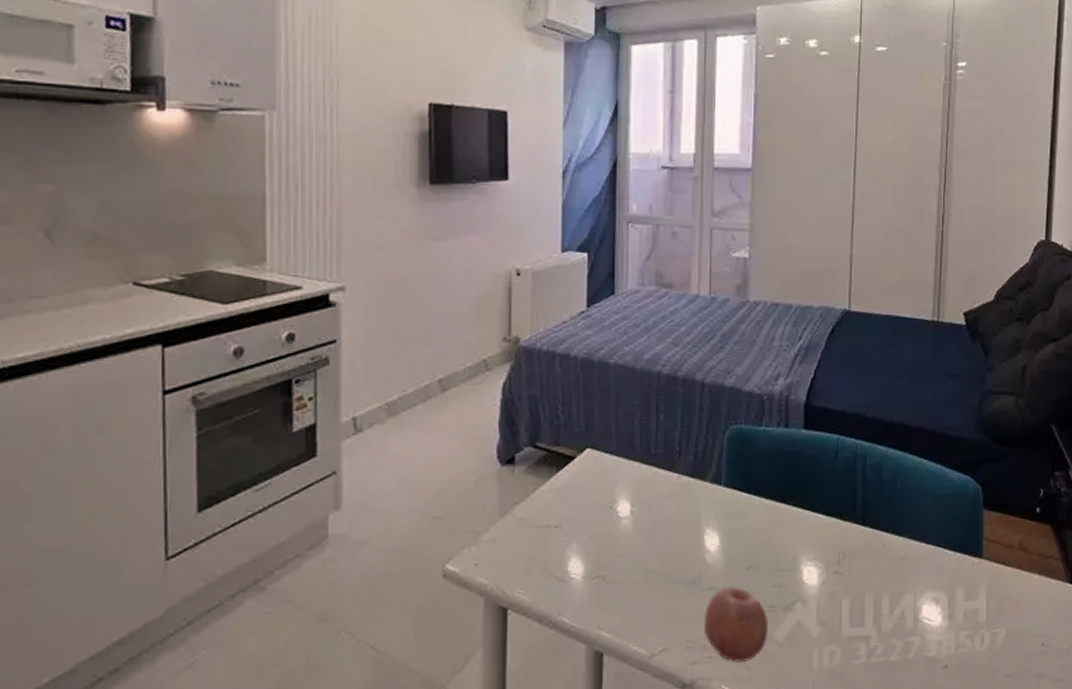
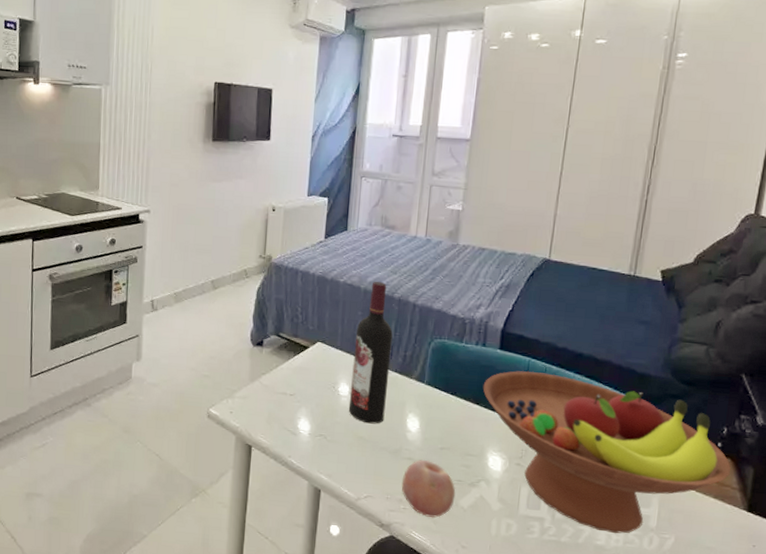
wine bottle: none [631,357,679,550] -> present [348,281,393,424]
fruit bowl: none [789,451,1051,639] -> present [482,371,731,534]

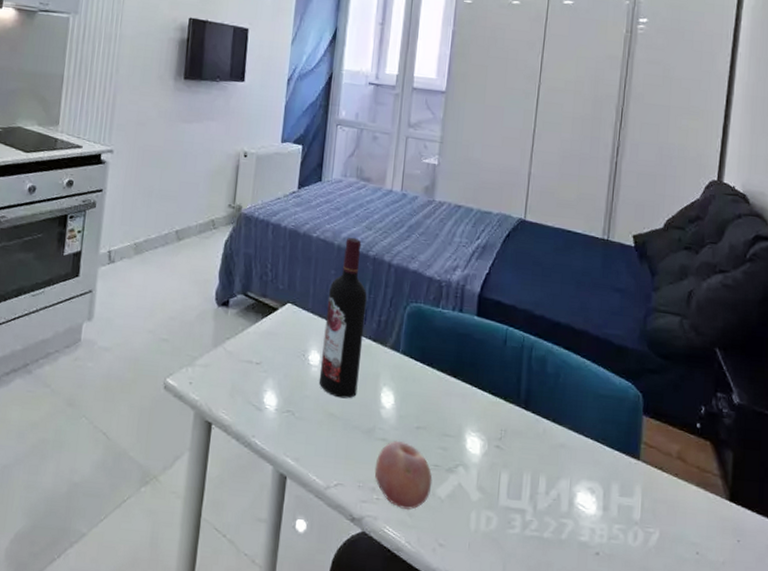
fruit bowl: present [482,371,731,534] -> none [460,340,711,528]

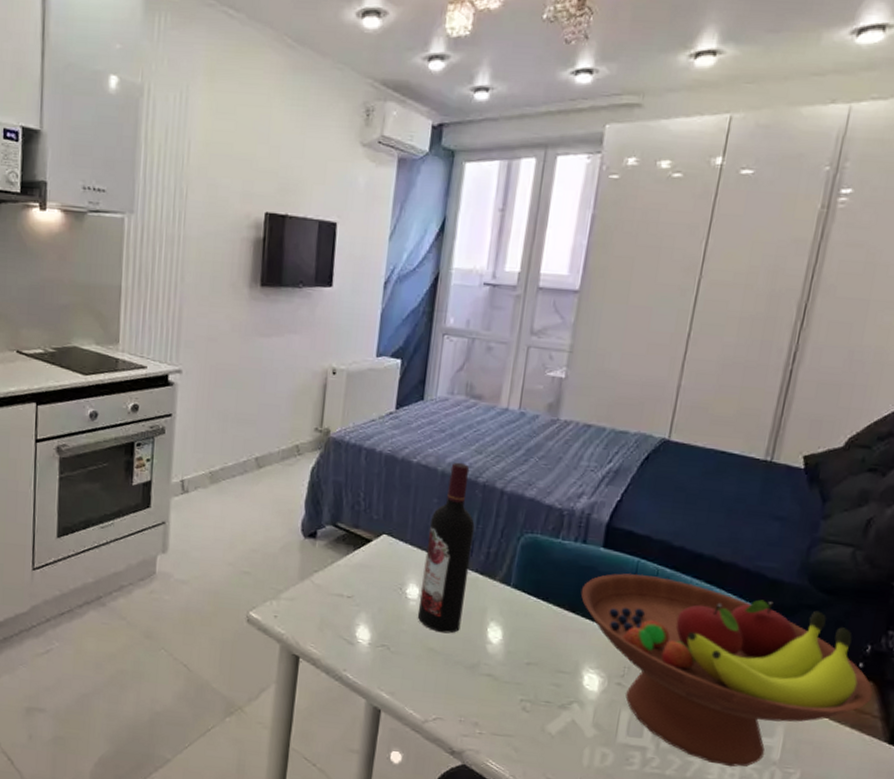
fruit: present [374,441,433,511] -> none [477,676,543,745]
fruit bowl: none [460,340,711,528] -> present [580,573,873,767]

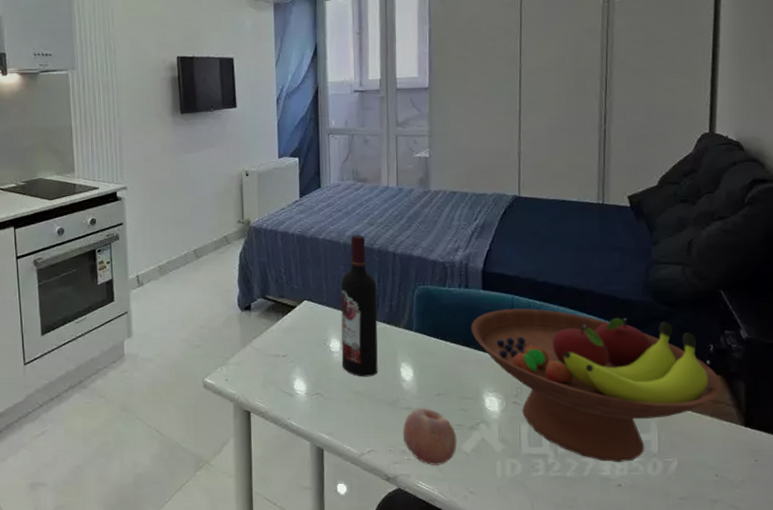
fruit: none [477,676,543,745] -> present [402,408,457,466]

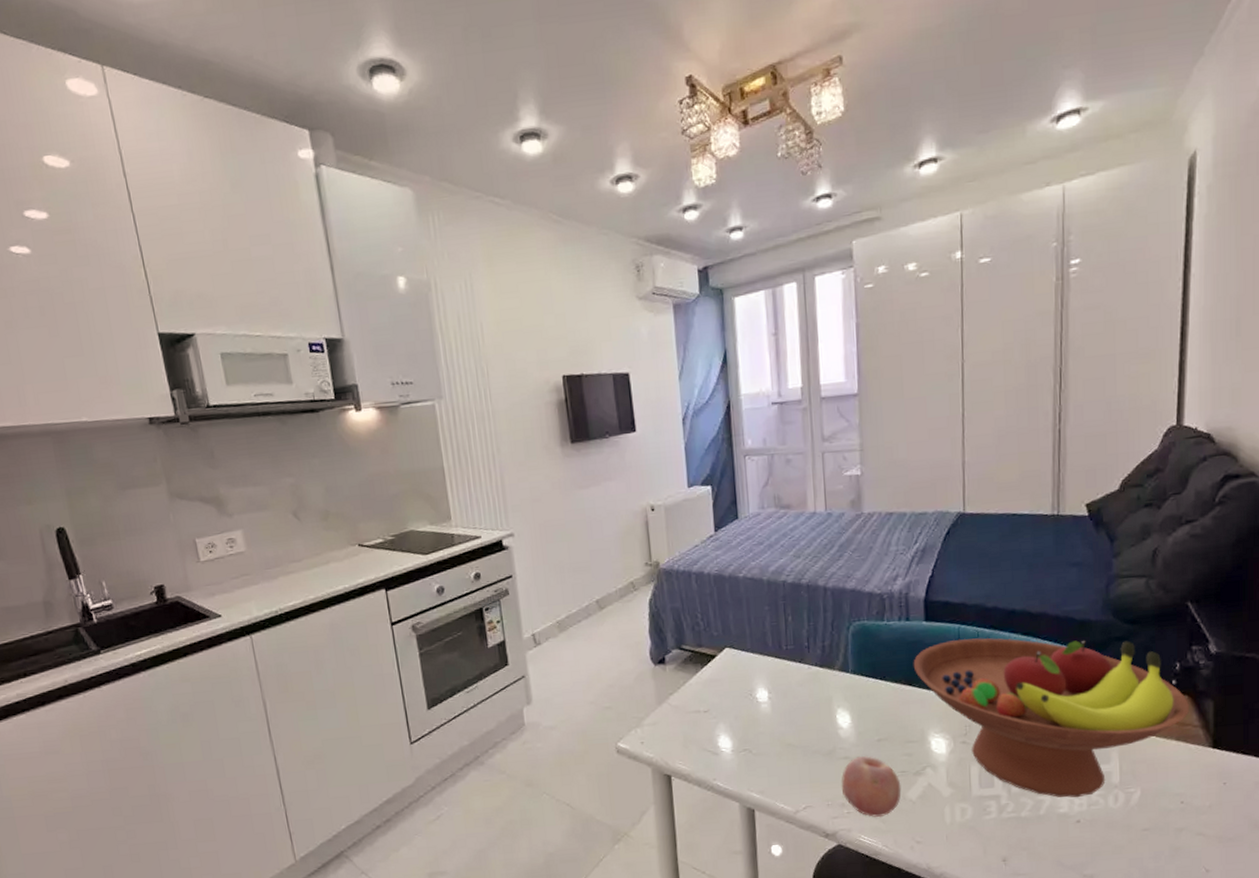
wine bottle: present [340,234,378,377] -> none [766,569,812,728]

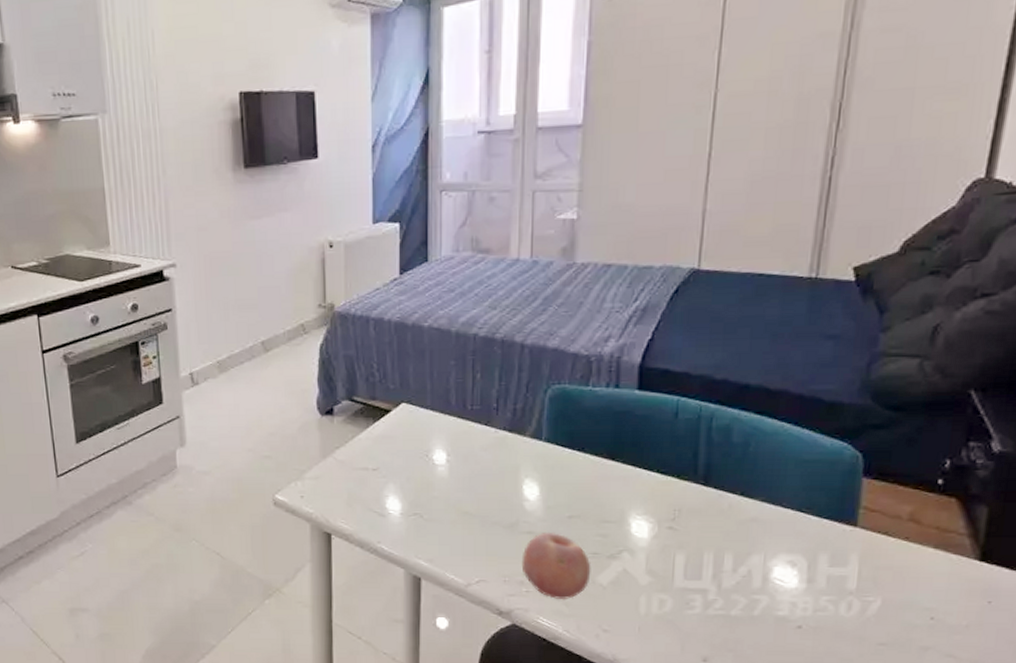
fruit bowl: present [913,638,1189,798] -> none [618,413,956,601]

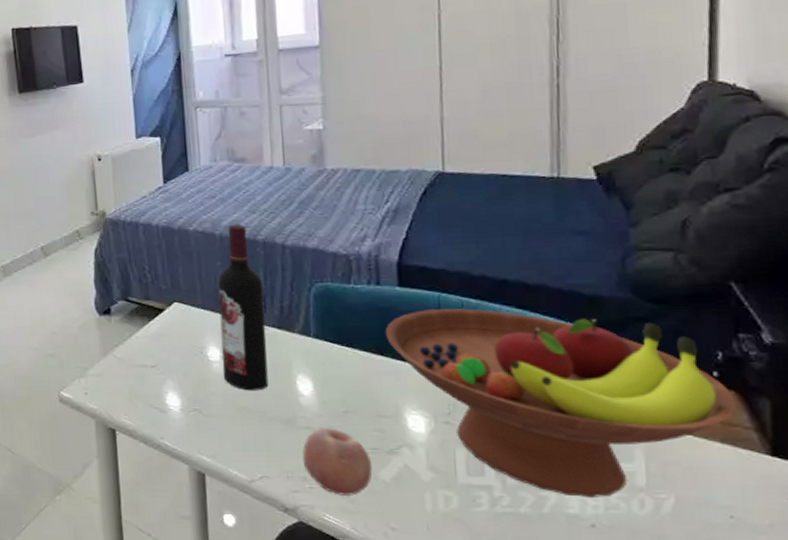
wine bottle: none [447,320,497,495] -> present [218,224,269,391]
fruit bowl: none [618,413,956,601] -> present [385,308,737,499]

